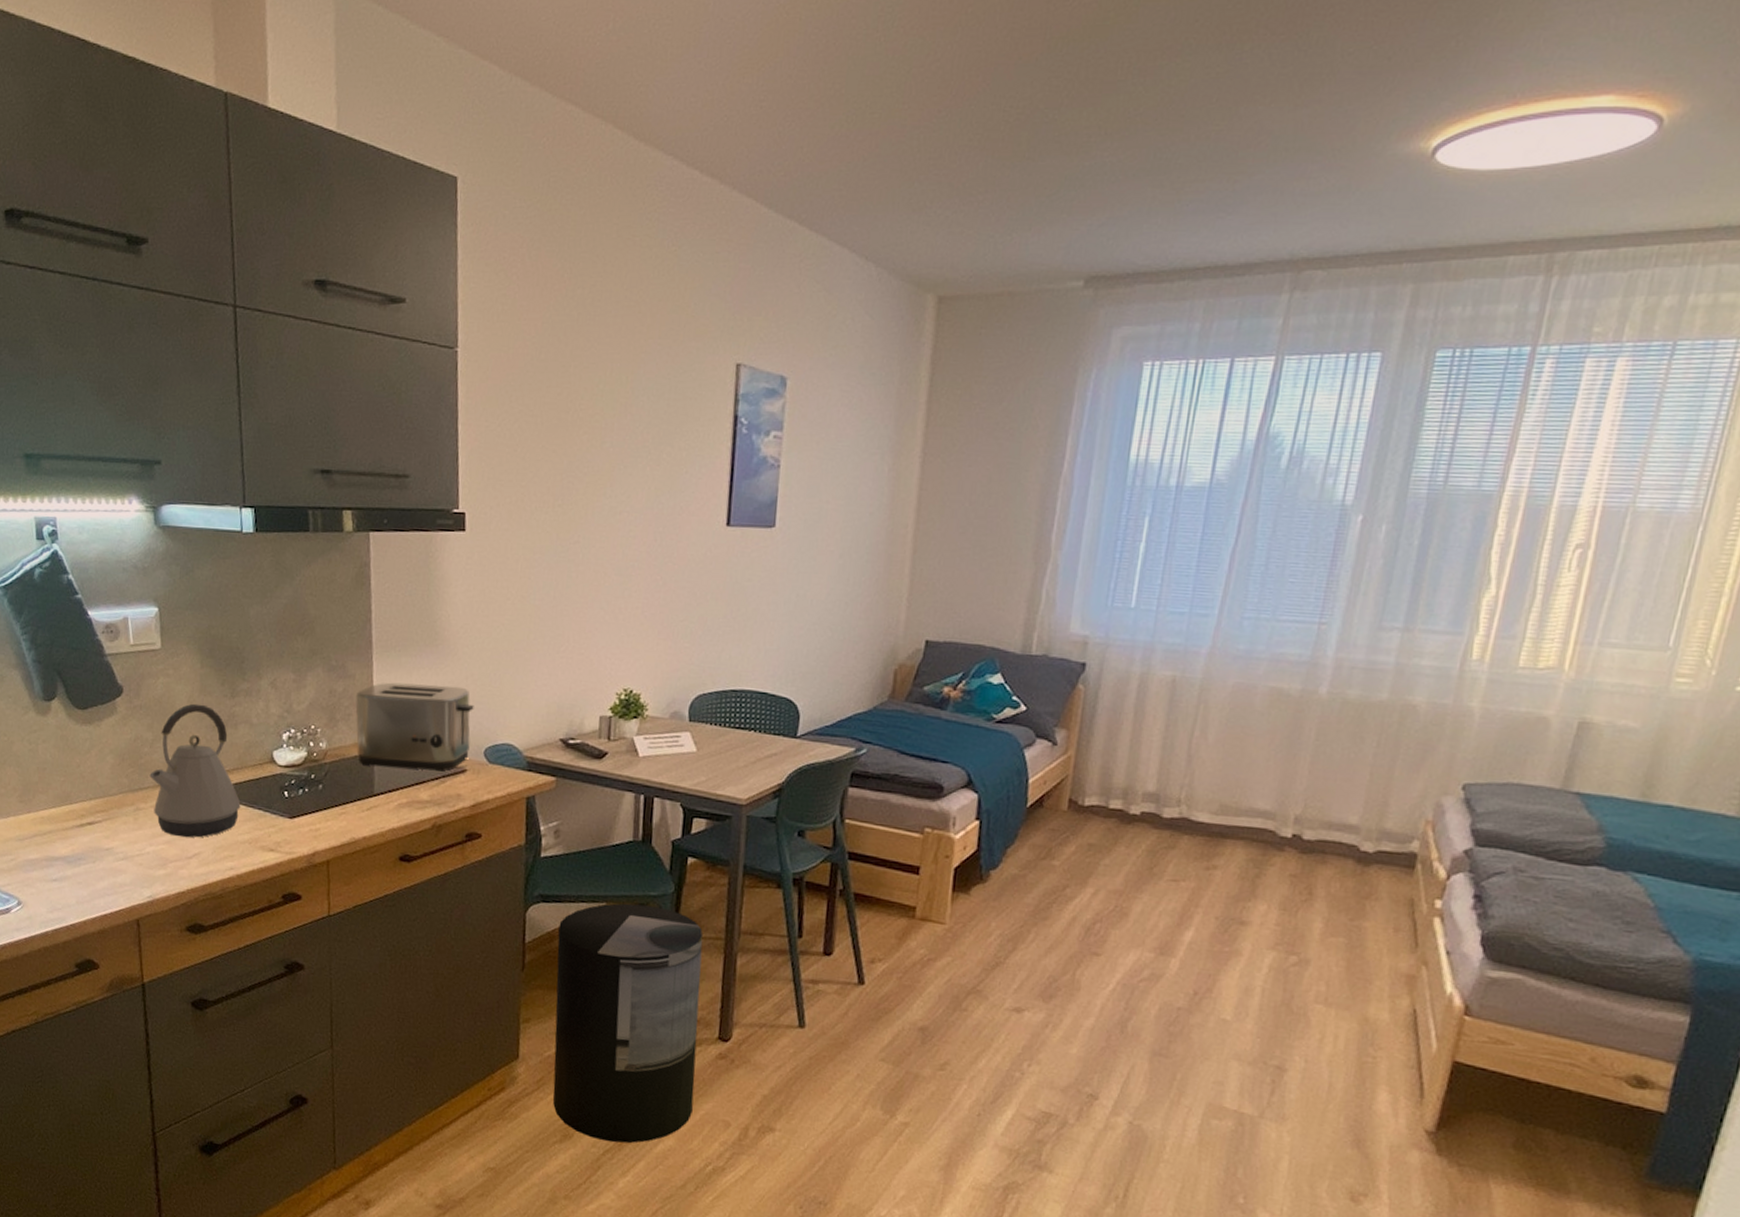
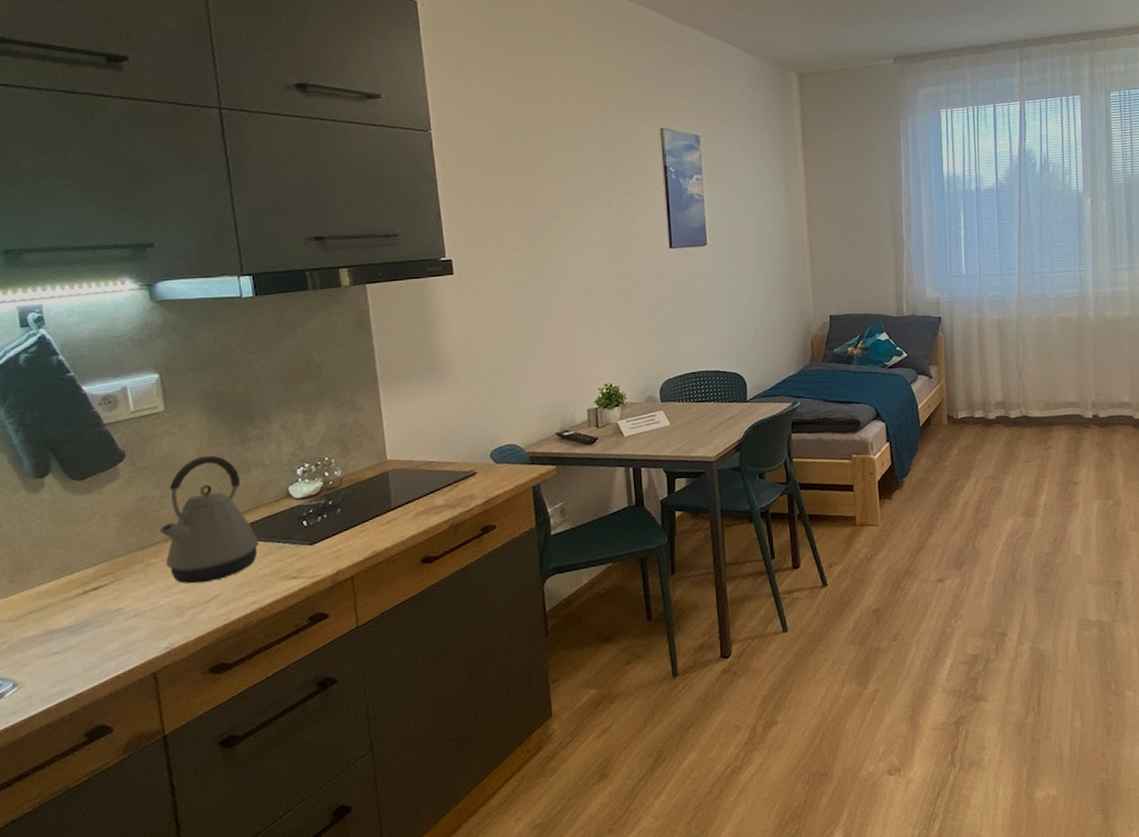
toaster: present [355,682,474,772] -> none [366,403,477,484]
trash can: present [553,903,704,1143] -> none [574,557,708,771]

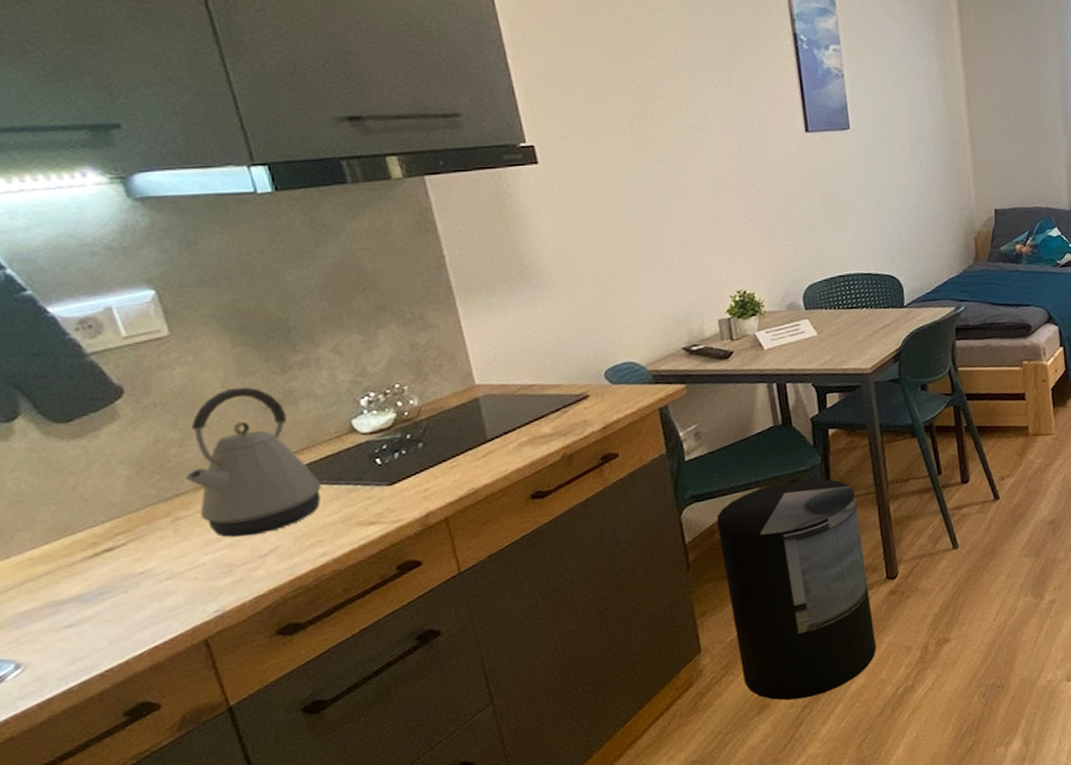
trash can: none [574,557,708,771] -> present [716,478,876,701]

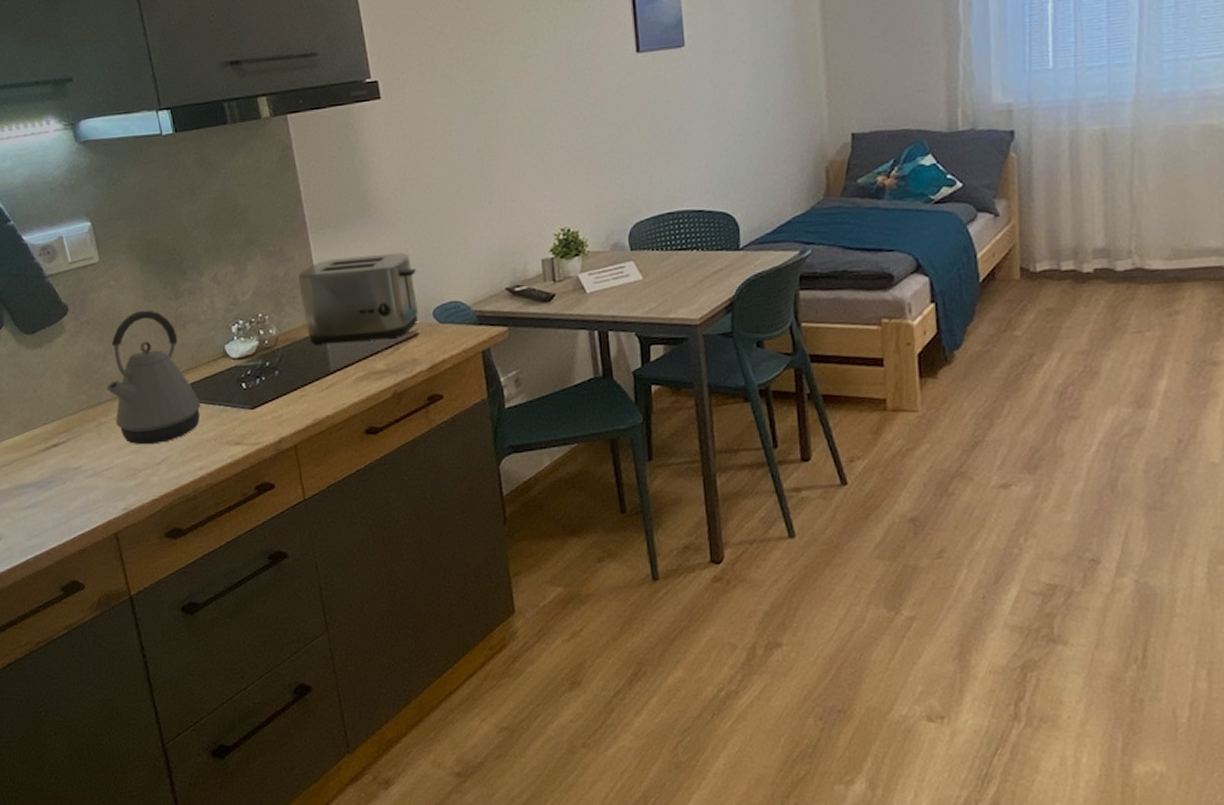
toaster: none [444,316,589,413] -> present [298,252,419,345]
trash can: present [716,478,876,701] -> none [534,439,697,682]

